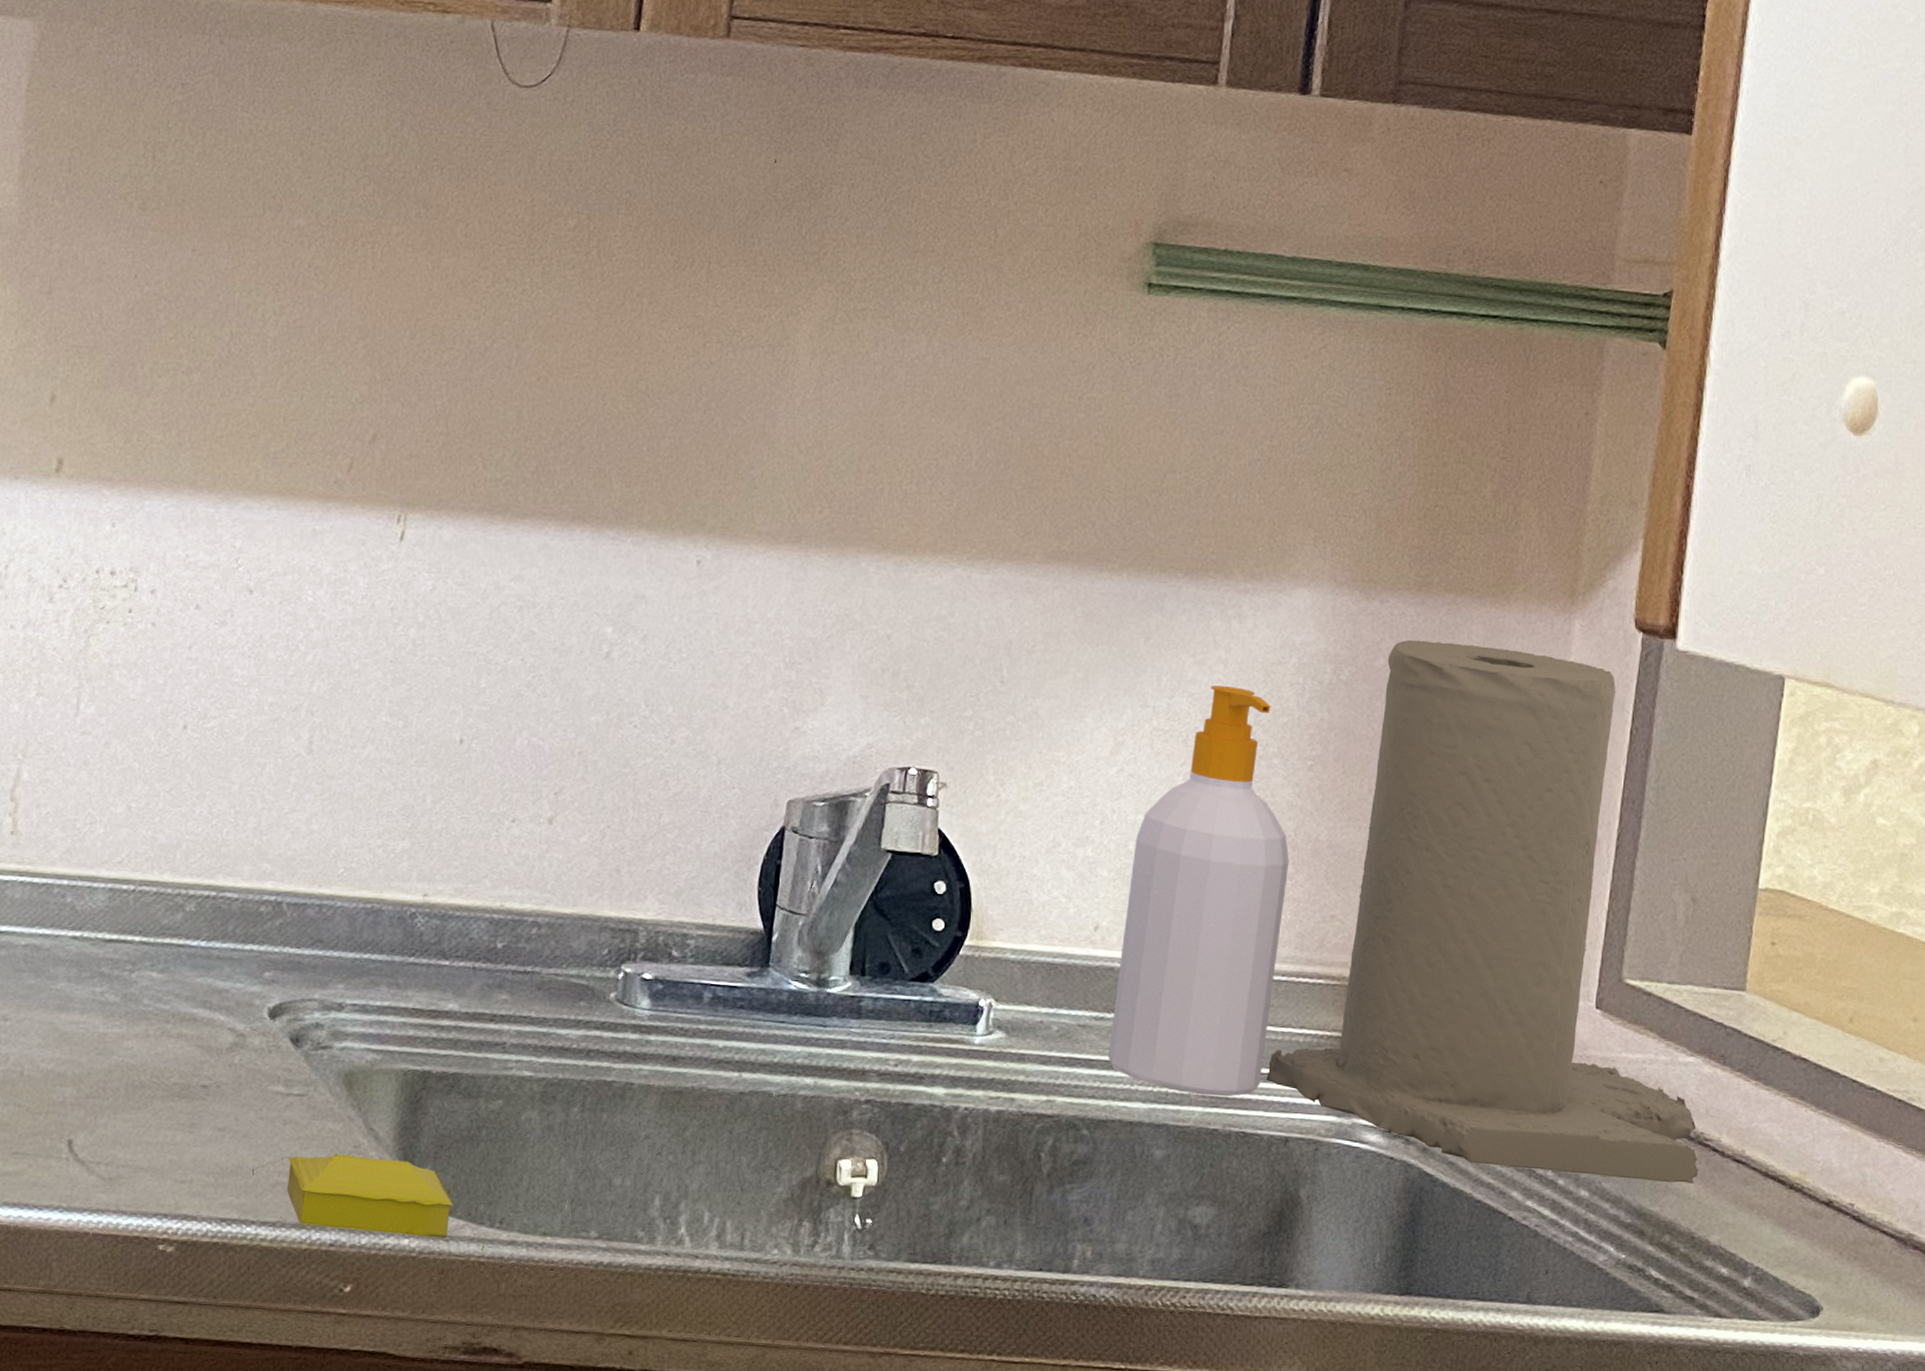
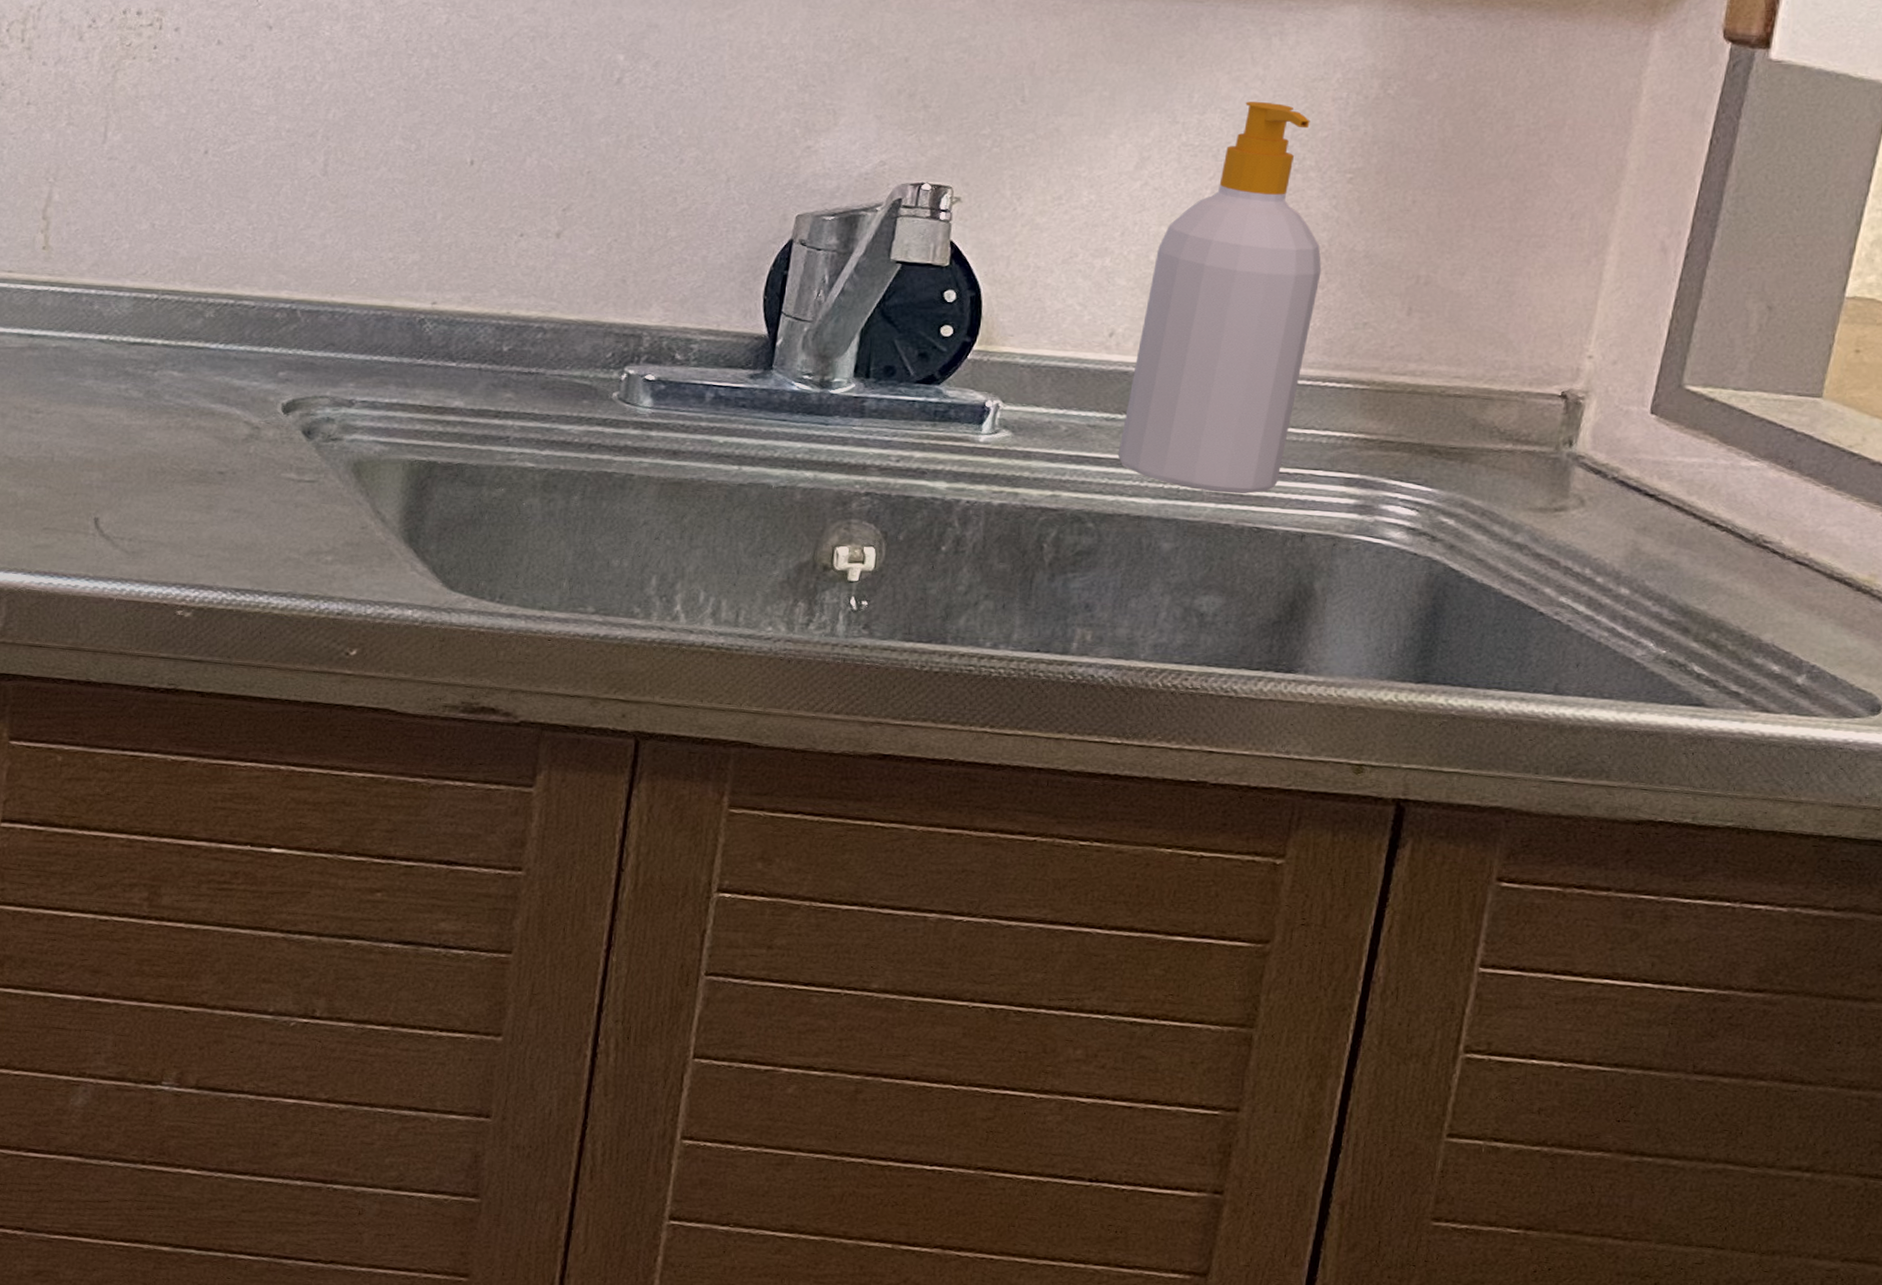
sponge: present [251,1153,485,1252] -> none [264,533,485,623]
paper towel: present [1265,639,1699,1184] -> none [1284,53,1755,584]

